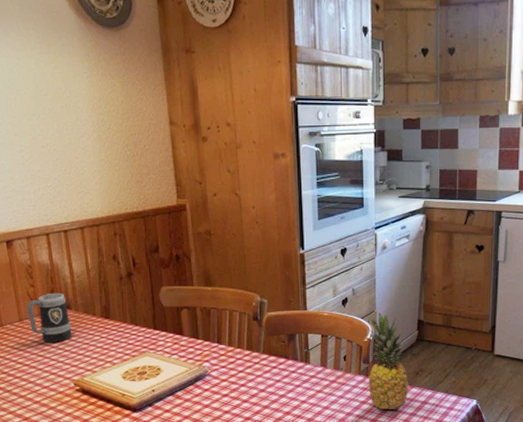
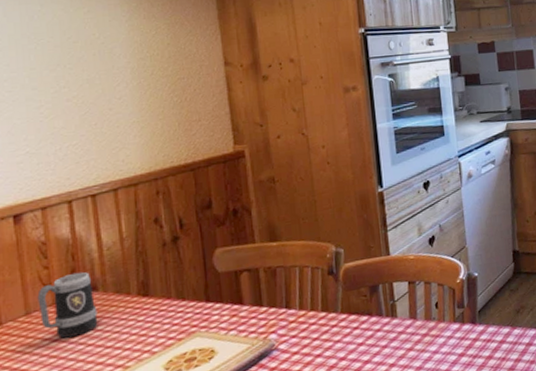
fruit: present [368,312,409,410] -> none [460,247,511,360]

